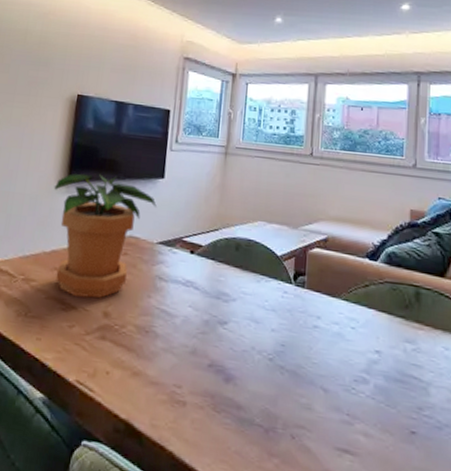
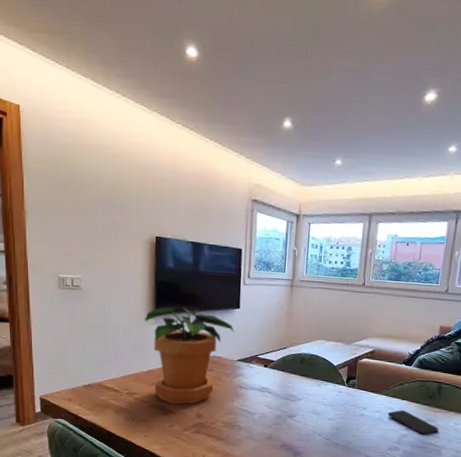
smartphone: none [350,322,423,363] -> present [387,410,439,435]

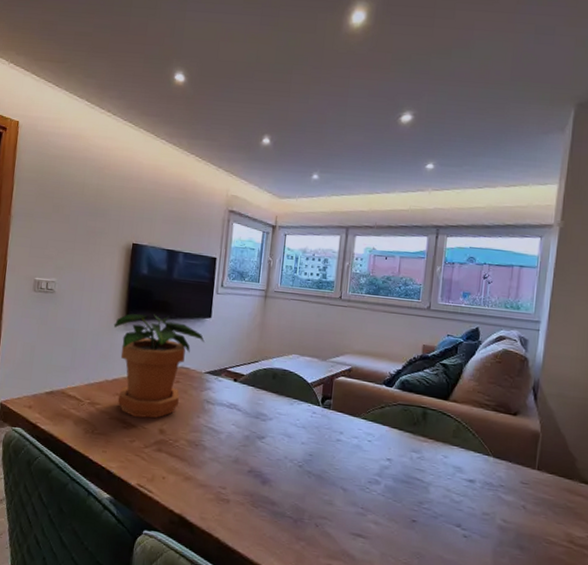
smartphone: present [387,410,439,435] -> none [367,437,426,468]

